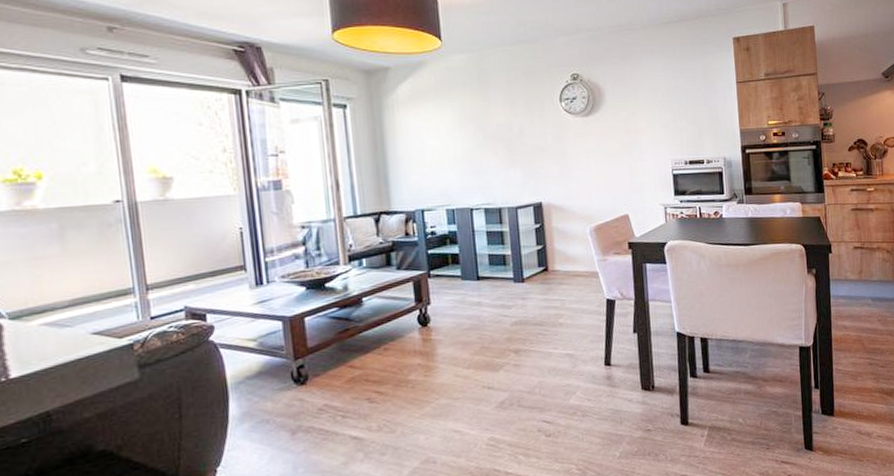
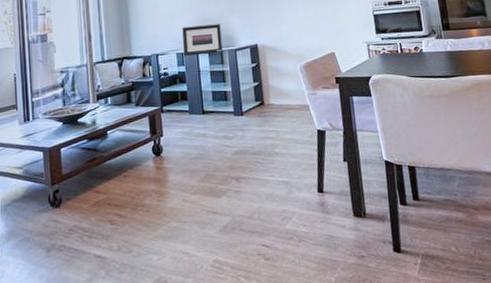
picture frame: none [453,177,501,214] -> present [182,24,223,57]

